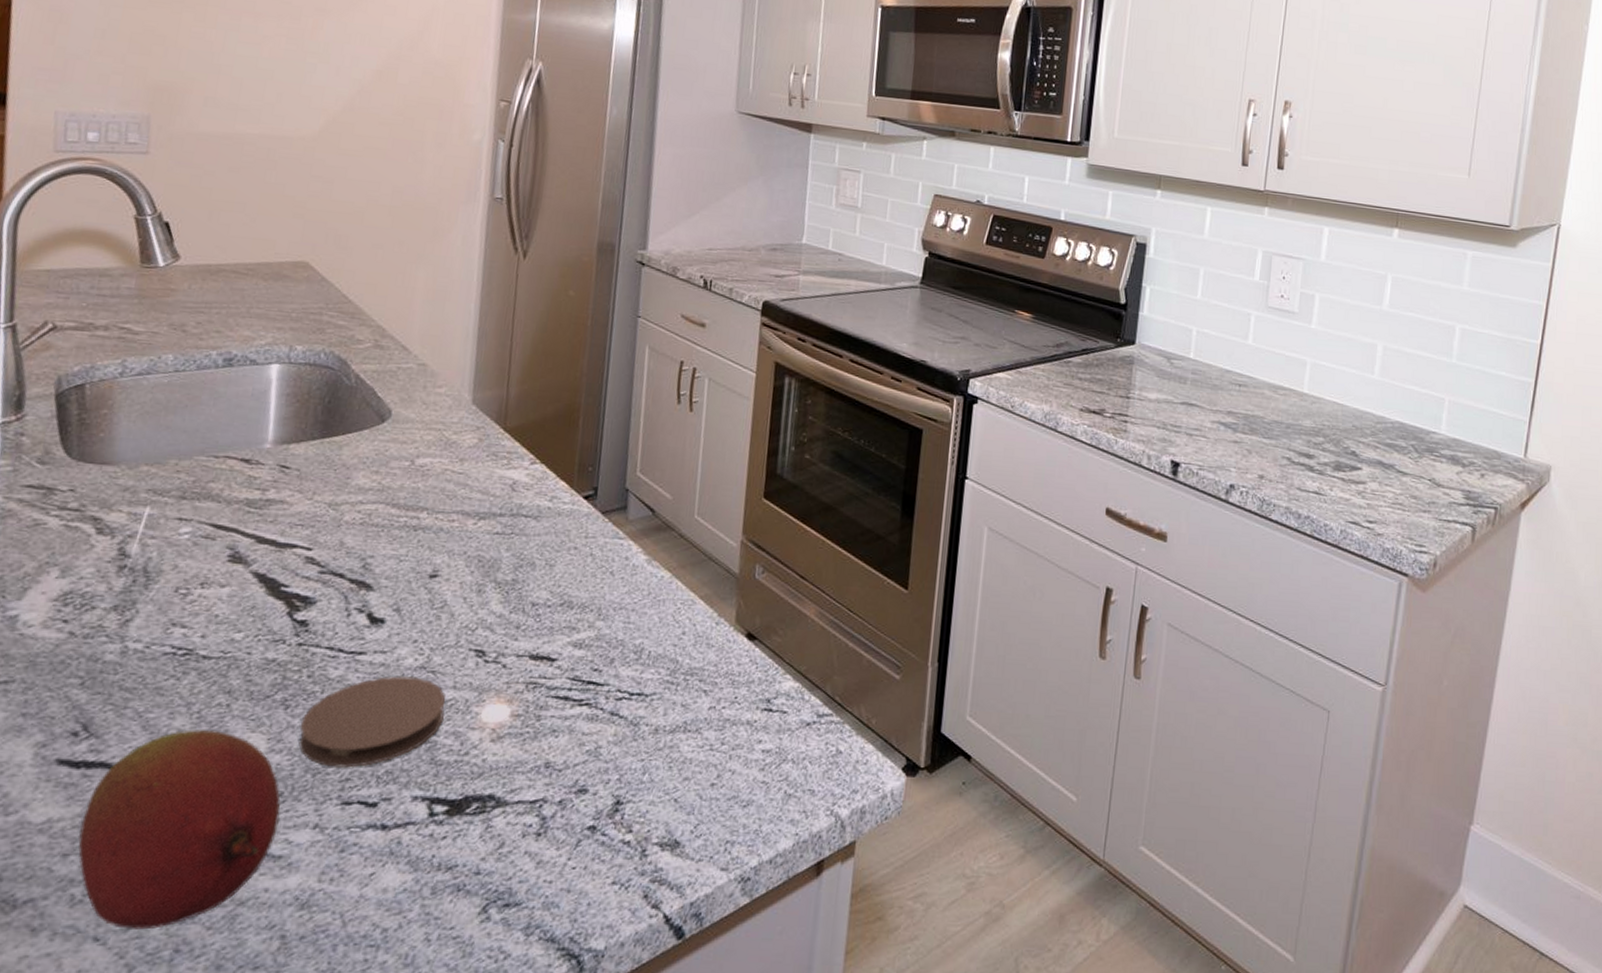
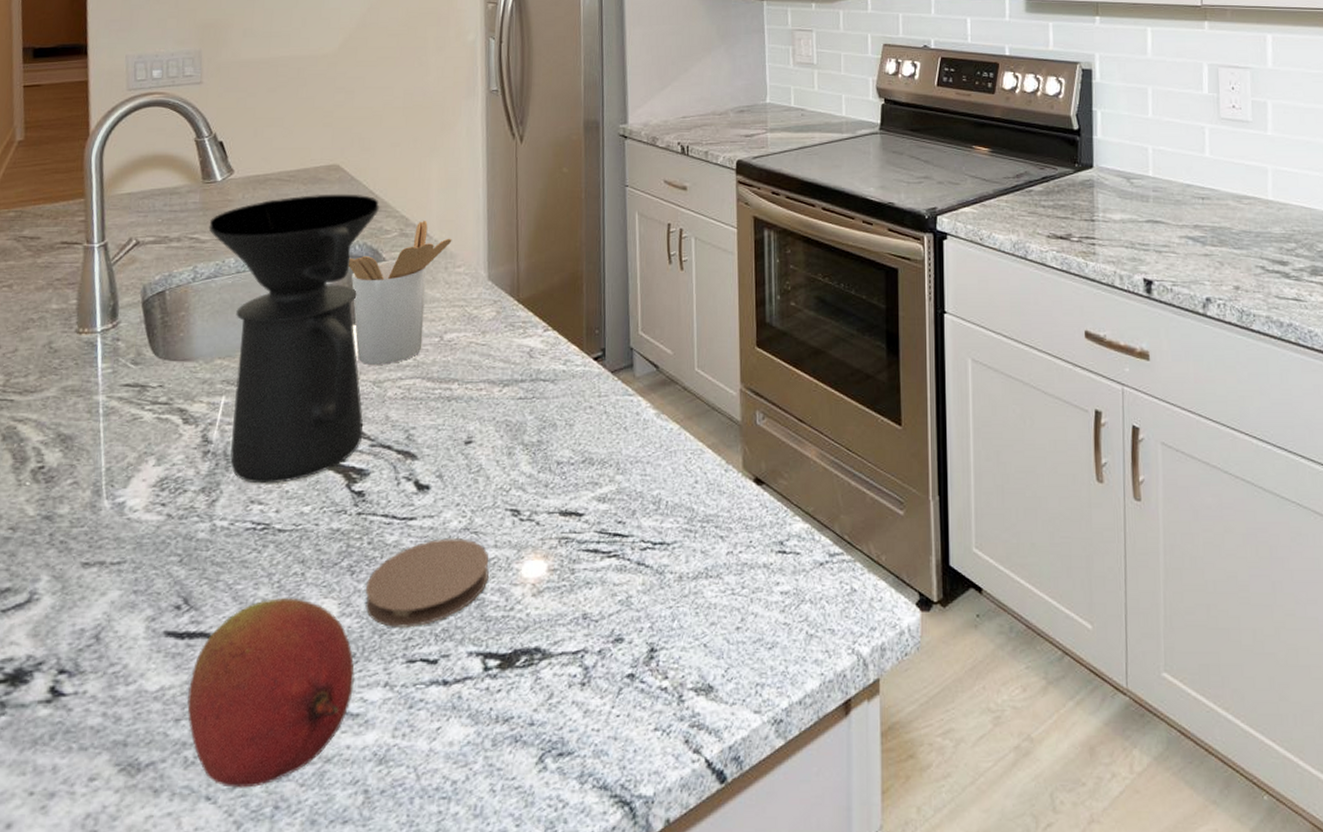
coffee maker: none [144,292,353,607] -> present [208,194,379,484]
utensil holder: none [310,333,435,486] -> present [349,221,452,365]

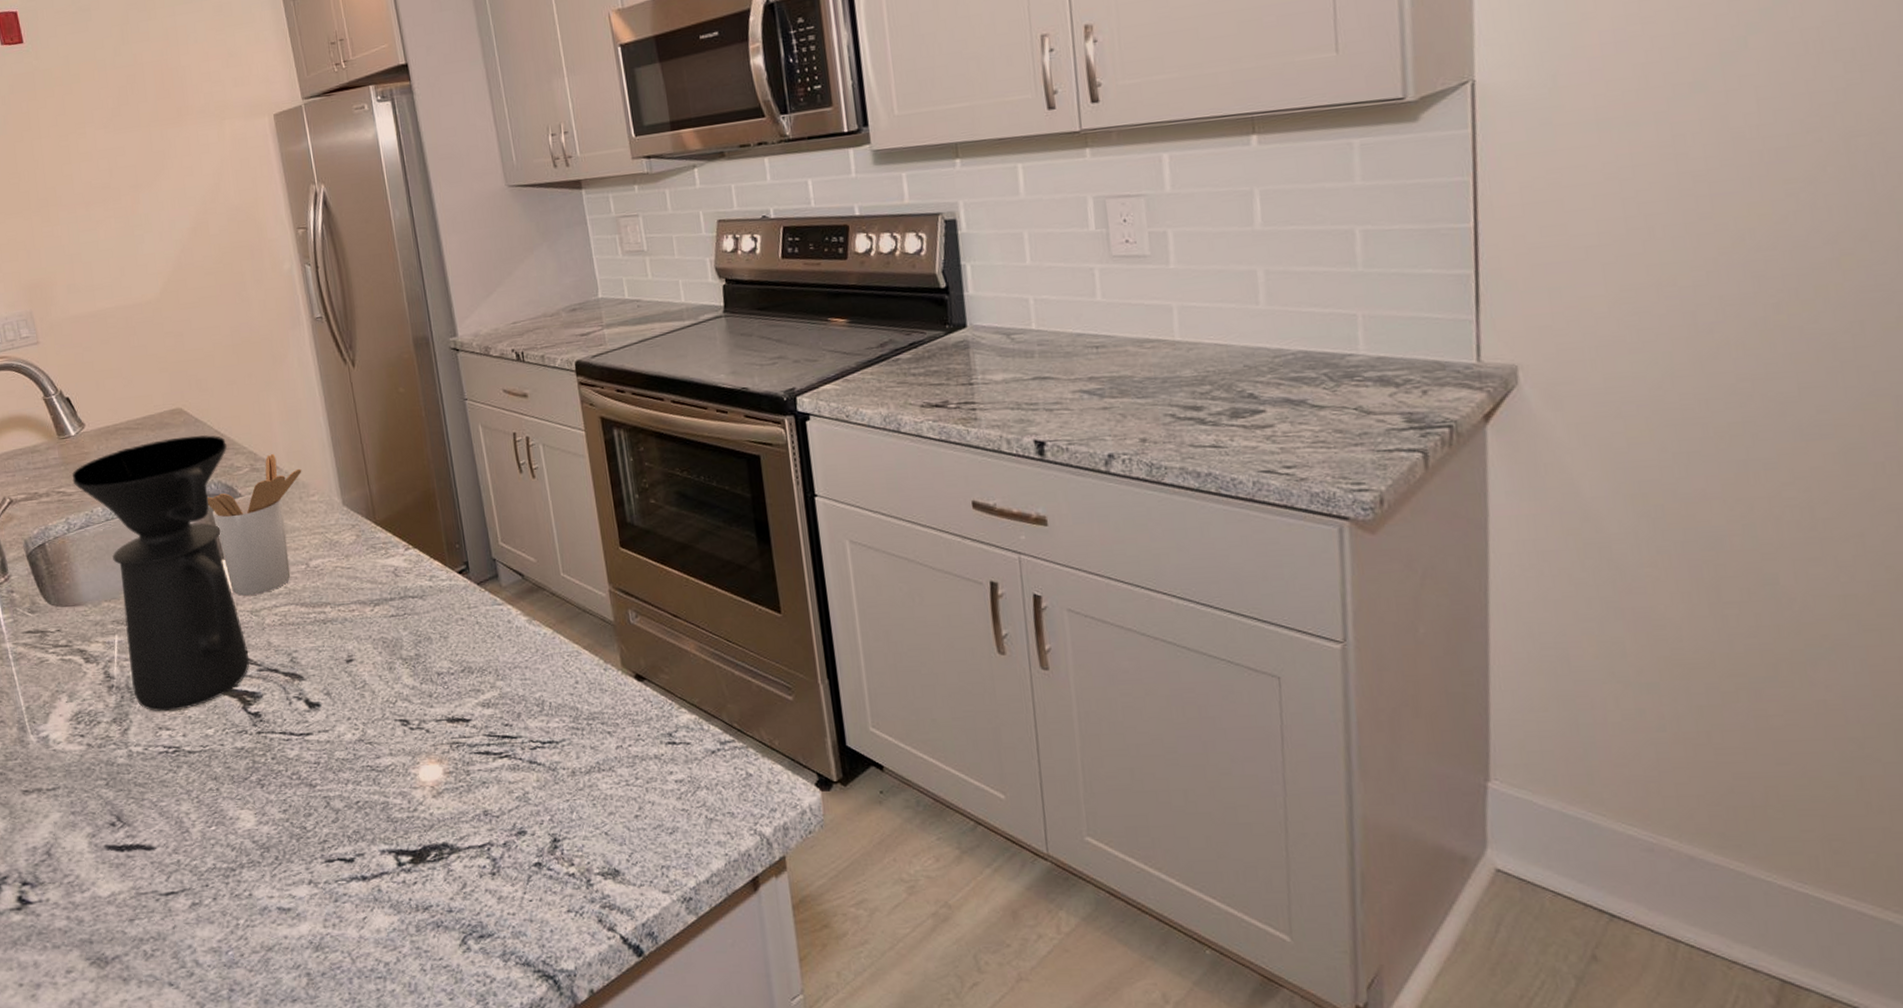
fruit: present [187,598,355,788] -> none [135,811,282,975]
coaster: present [365,538,489,628] -> none [276,749,389,832]

